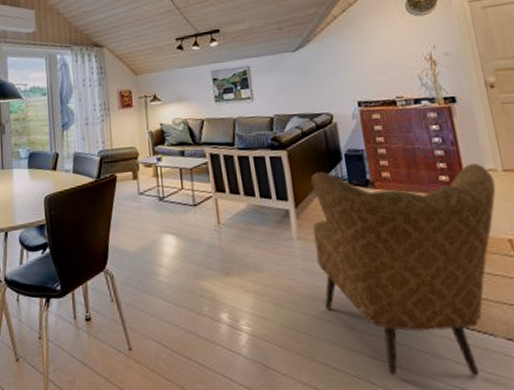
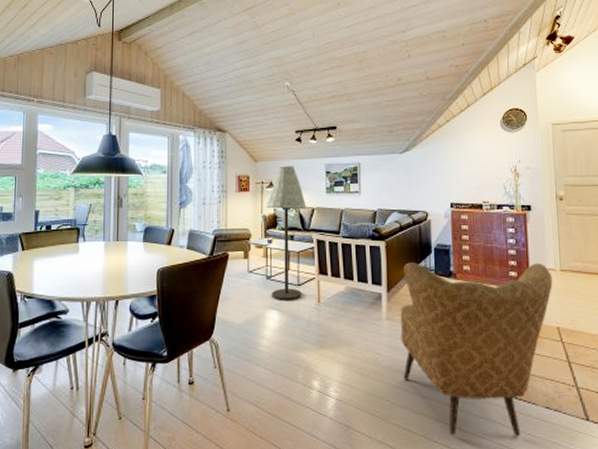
floor lamp: none [151,75,199,223] -> present [266,166,306,300]

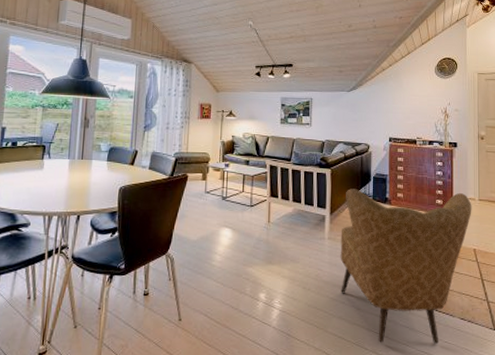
floor lamp: present [266,166,306,300] -> none [225,97,262,220]

